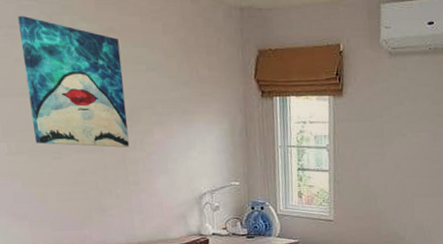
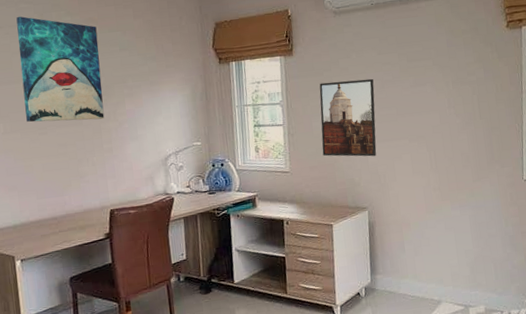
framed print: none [368,129,426,211] -> present [319,78,377,157]

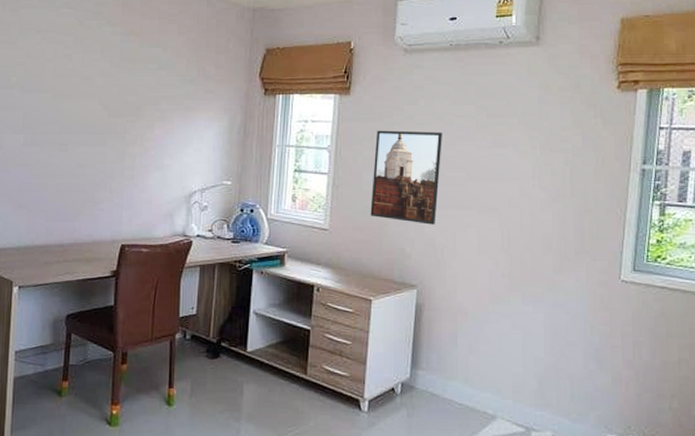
wall art: present [16,16,105,122] -> none [49,21,137,142]

